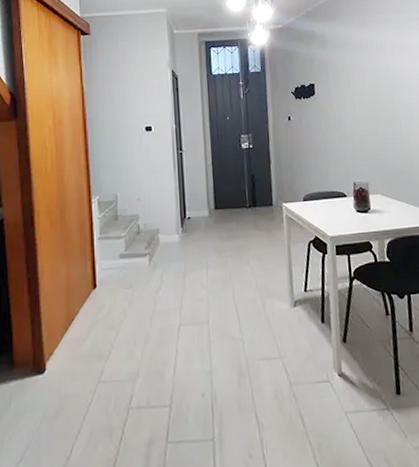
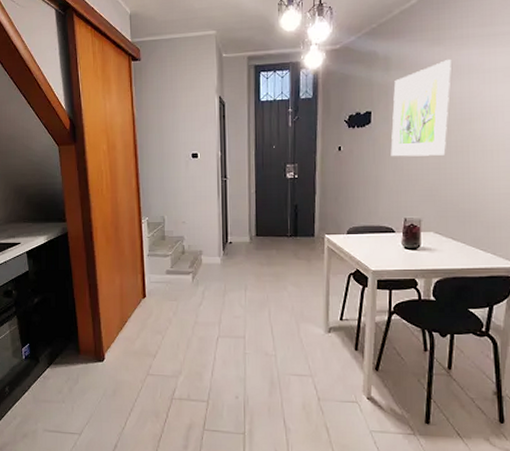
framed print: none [331,39,382,125] -> present [390,60,451,157]

